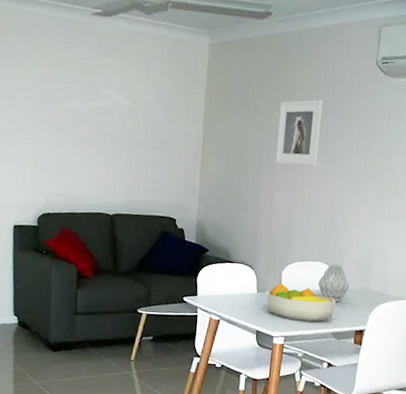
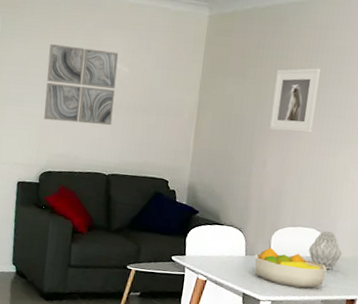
wall art: none [38,74,117,162] -> present [44,44,119,125]

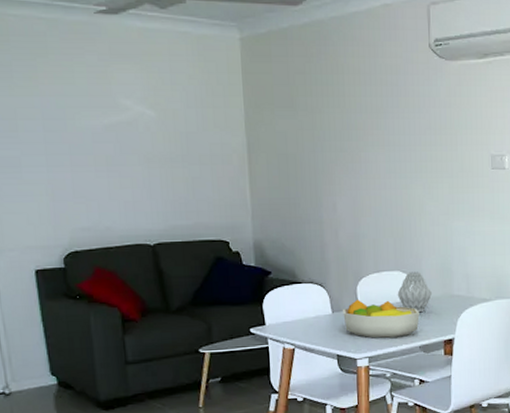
wall art: present [44,44,119,125] -> none [42,88,146,186]
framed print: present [269,68,322,133] -> none [329,92,380,168]

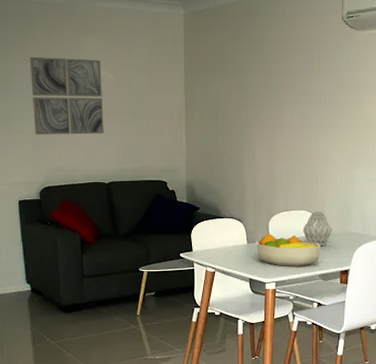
wall art: none [42,88,146,186] -> present [30,57,104,135]

